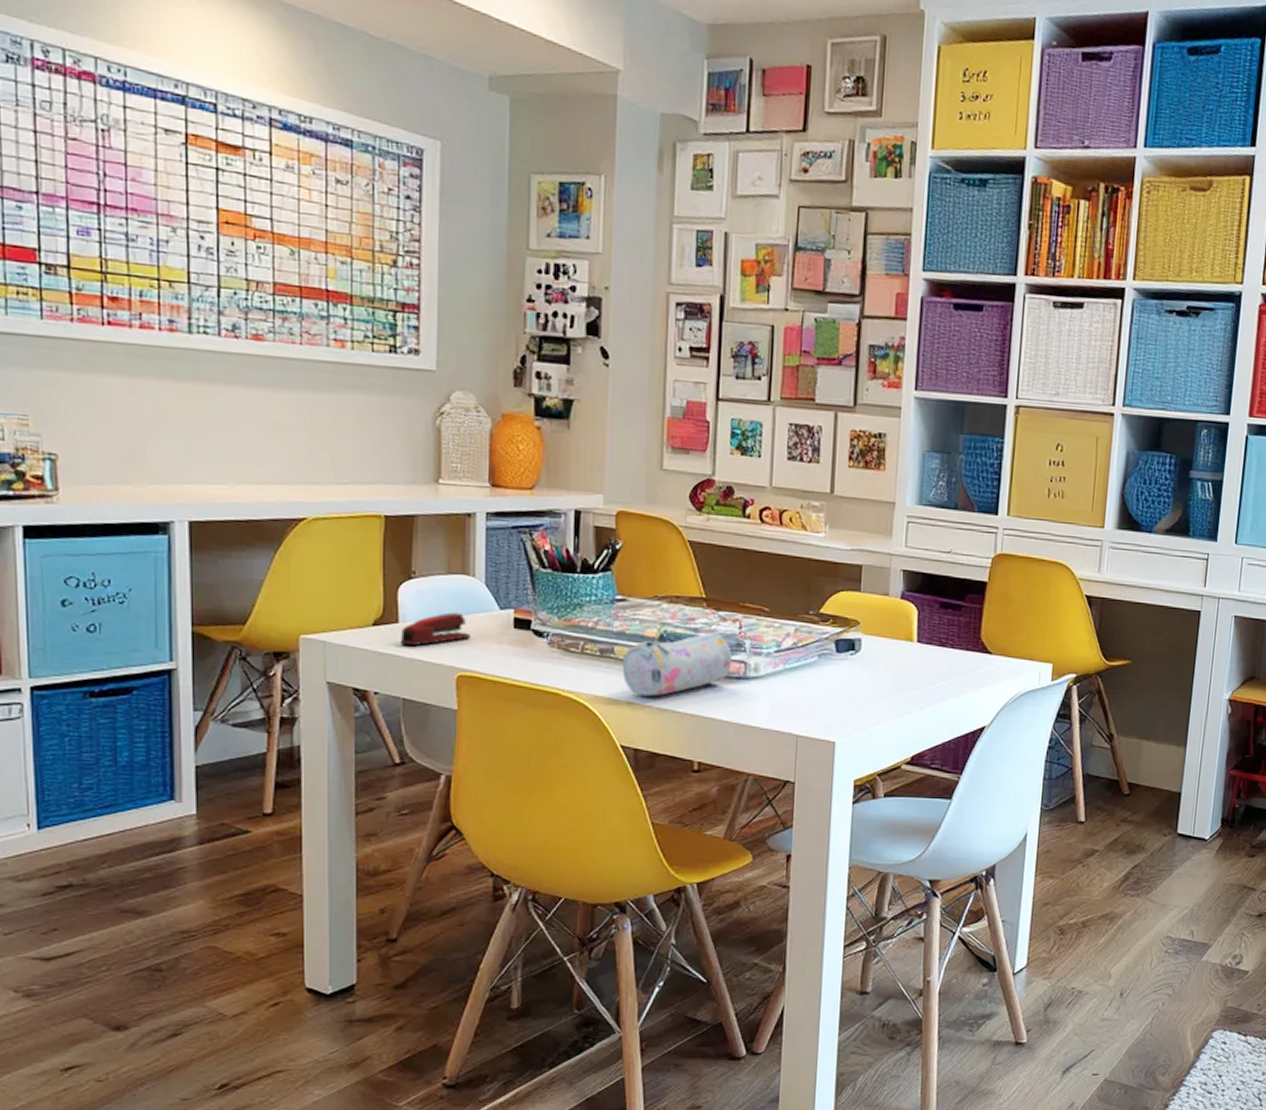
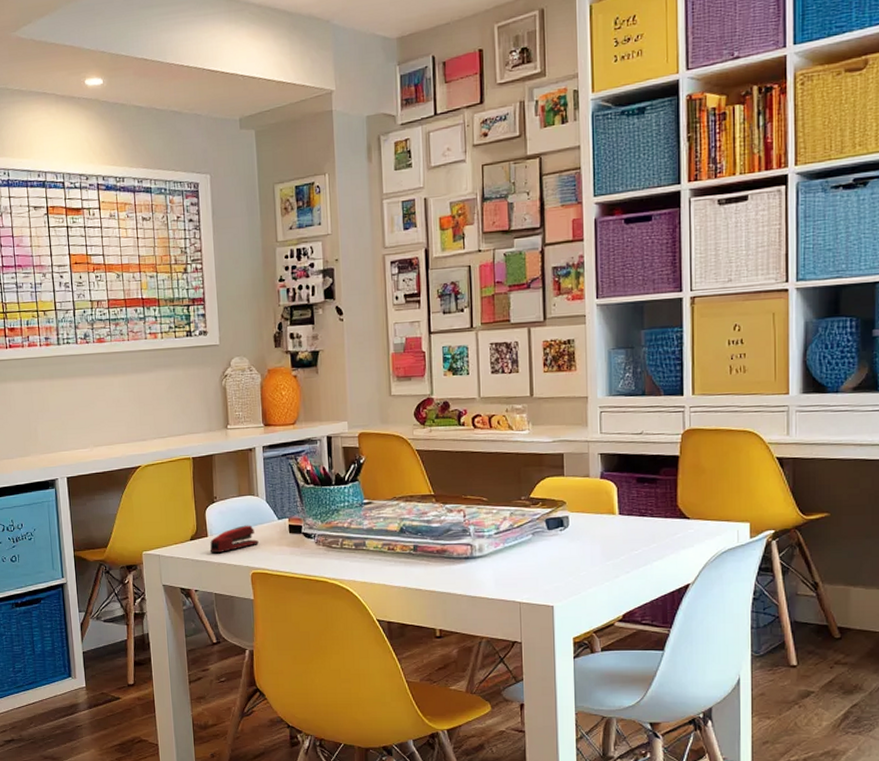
pencil case: present [622,632,733,697] -> none [372,522,461,579]

